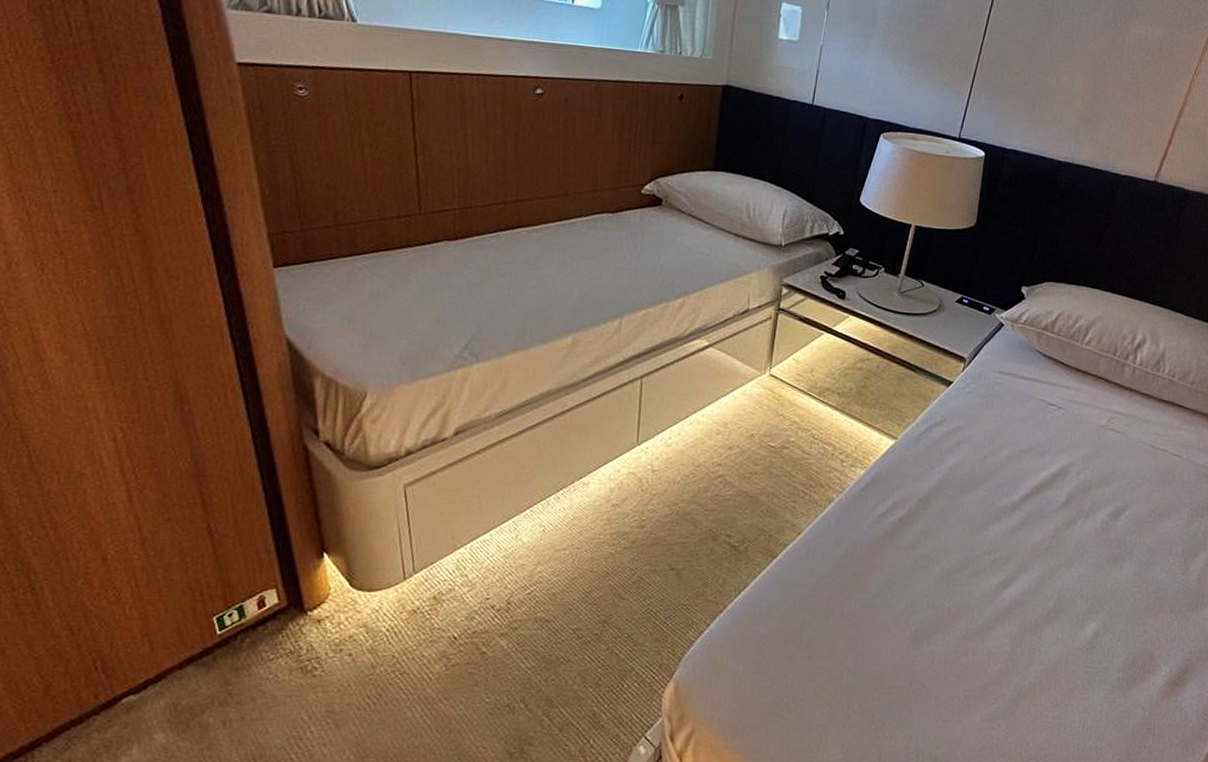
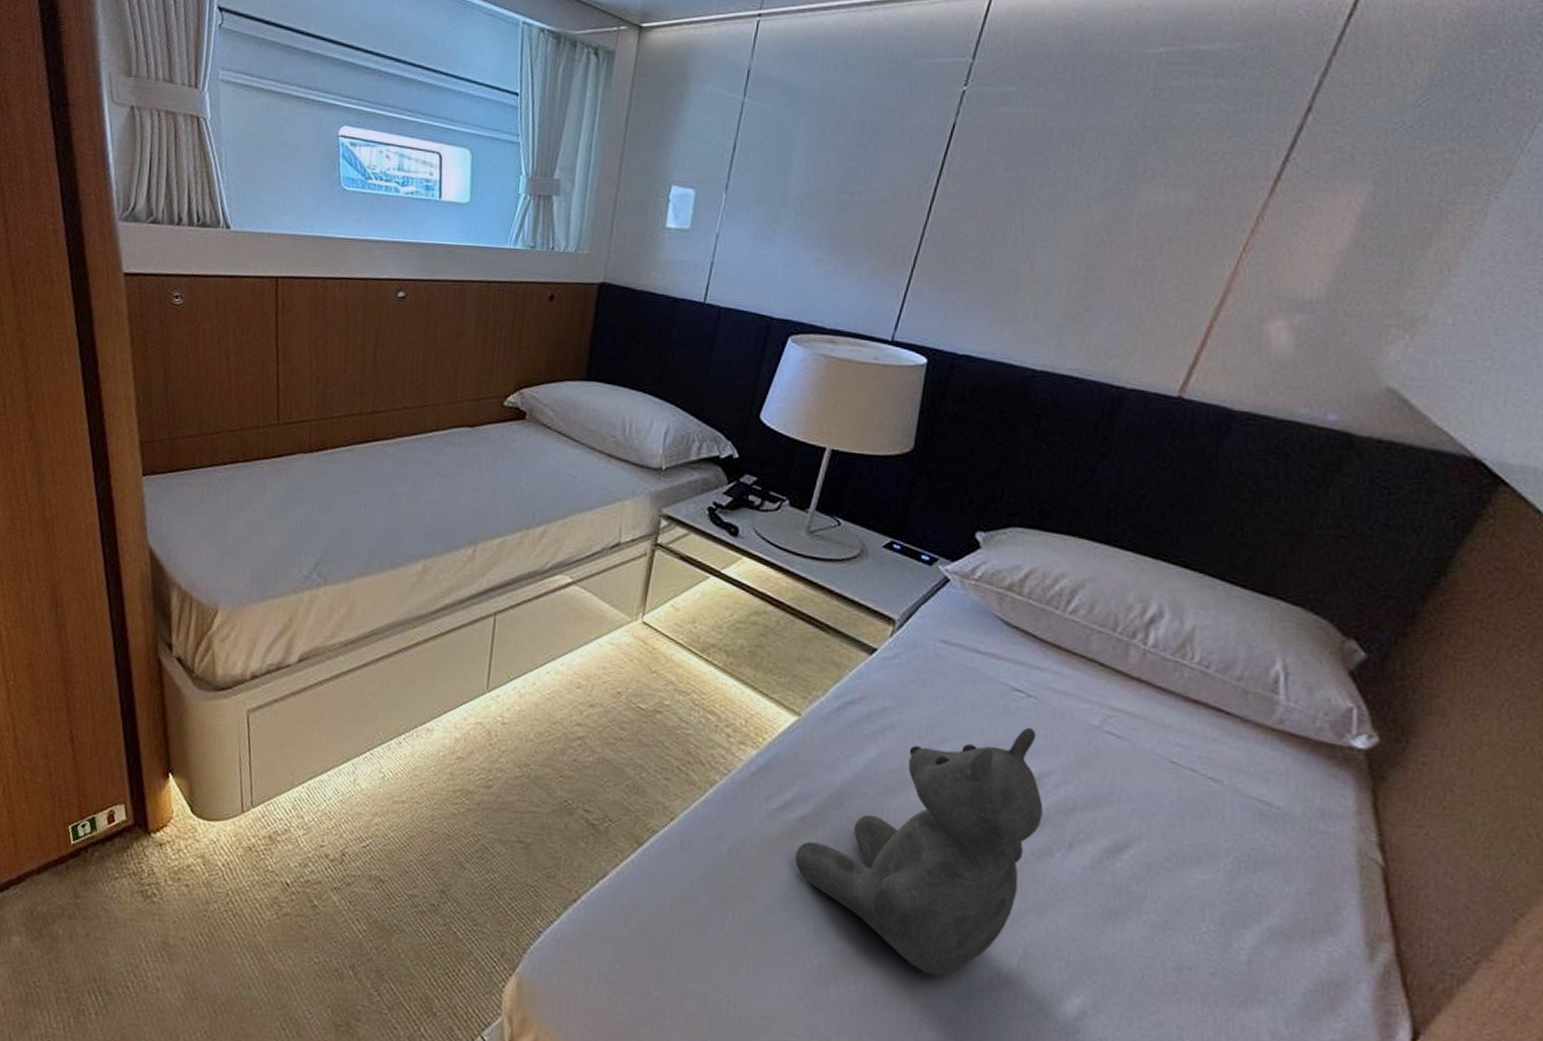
teddy bear: none [895,431,1070,624] -> present [794,727,1043,976]

